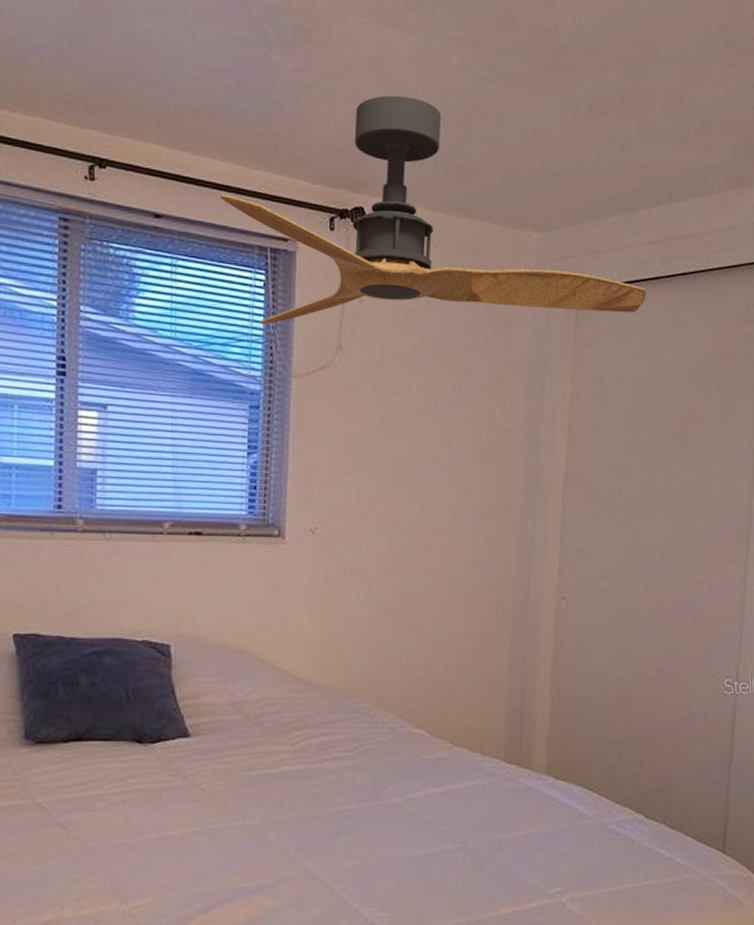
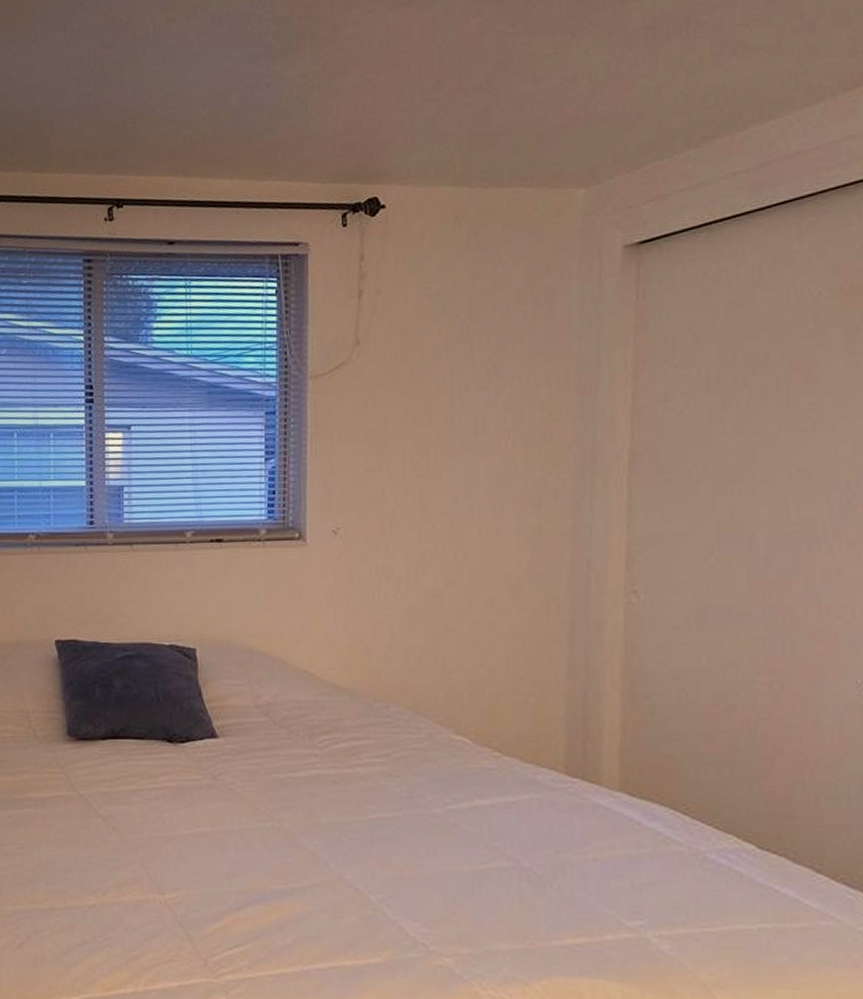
ceiling fan: present [219,95,647,325] -> none [229,73,732,331]

